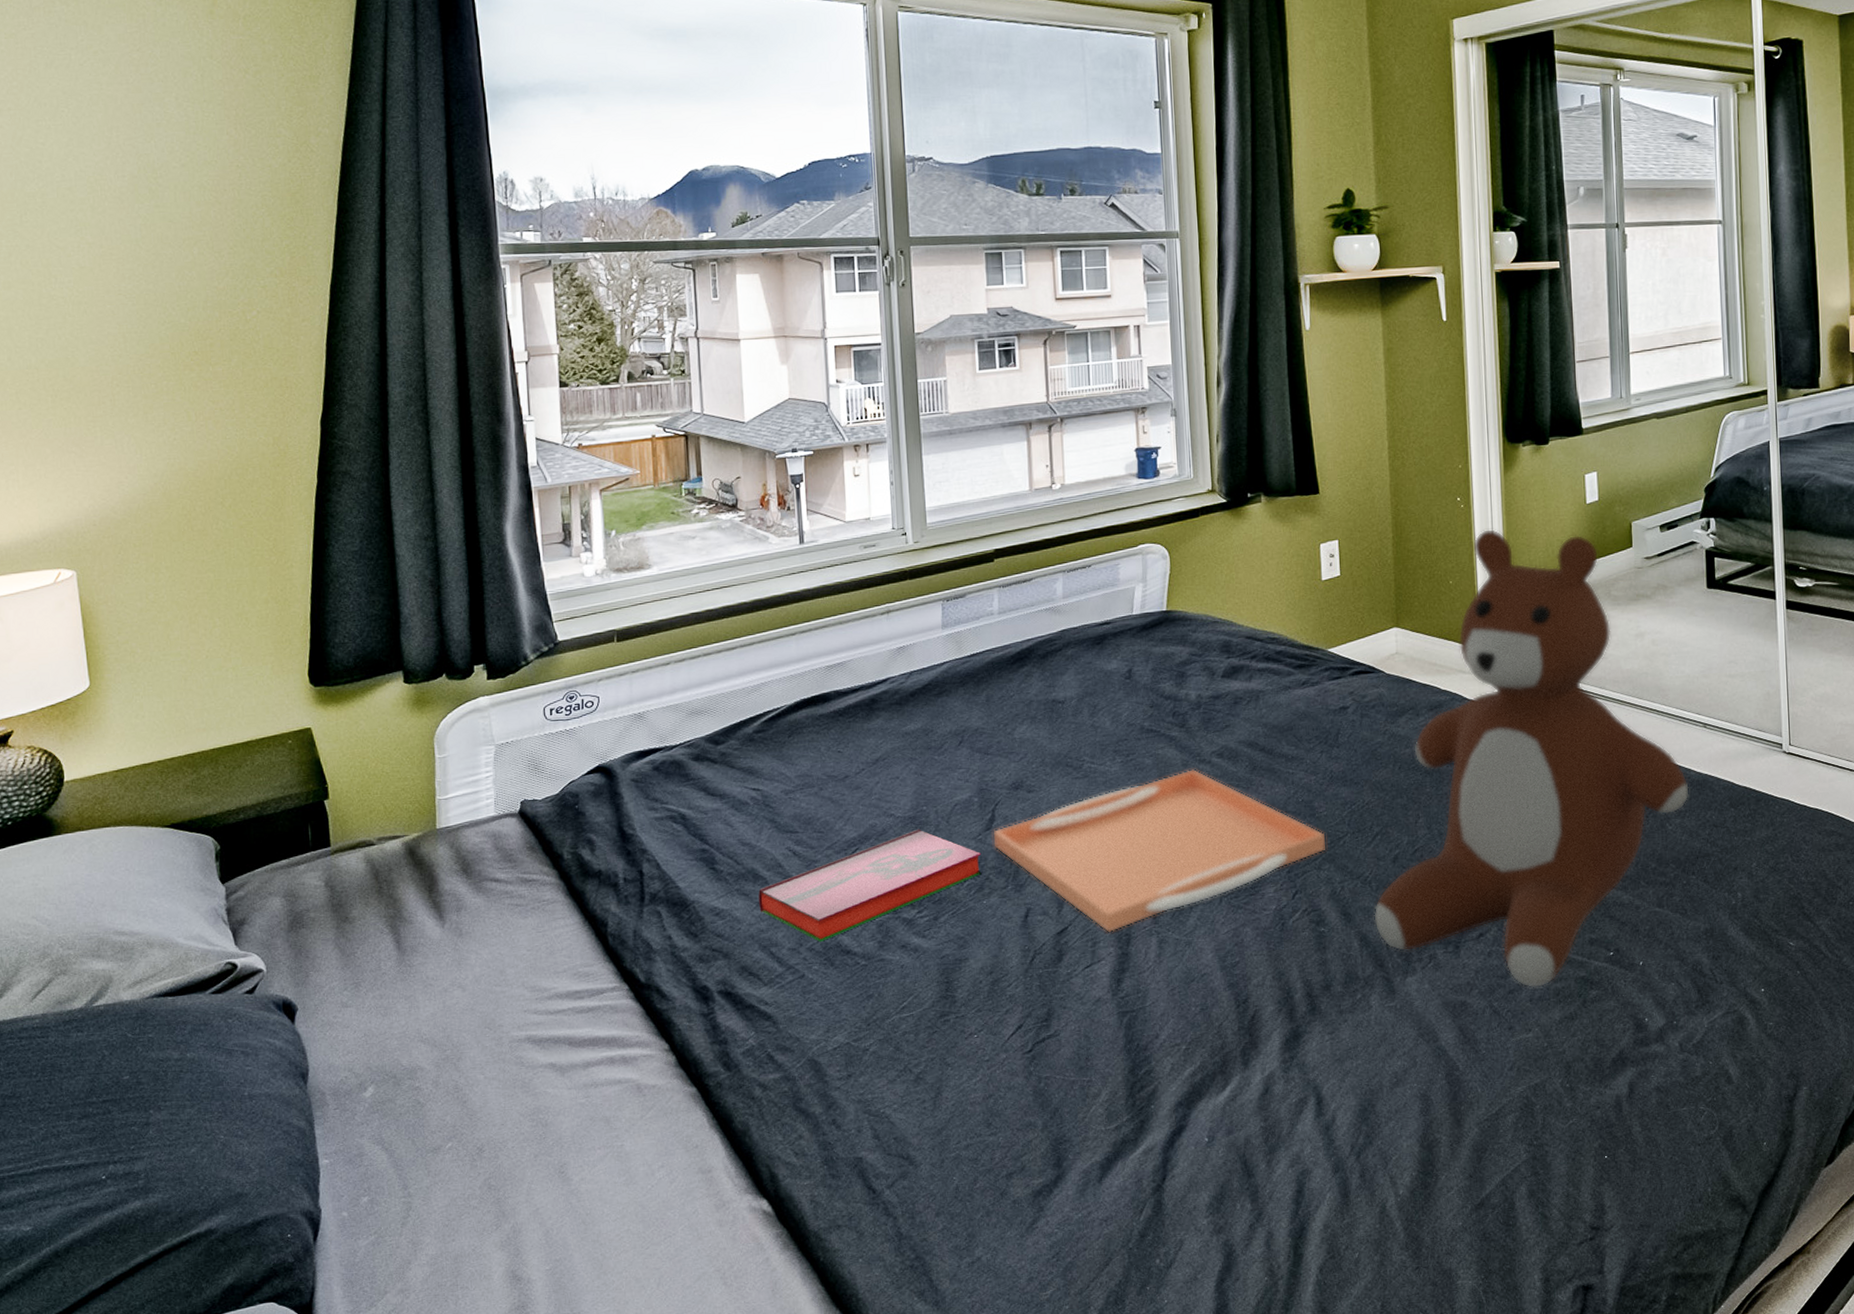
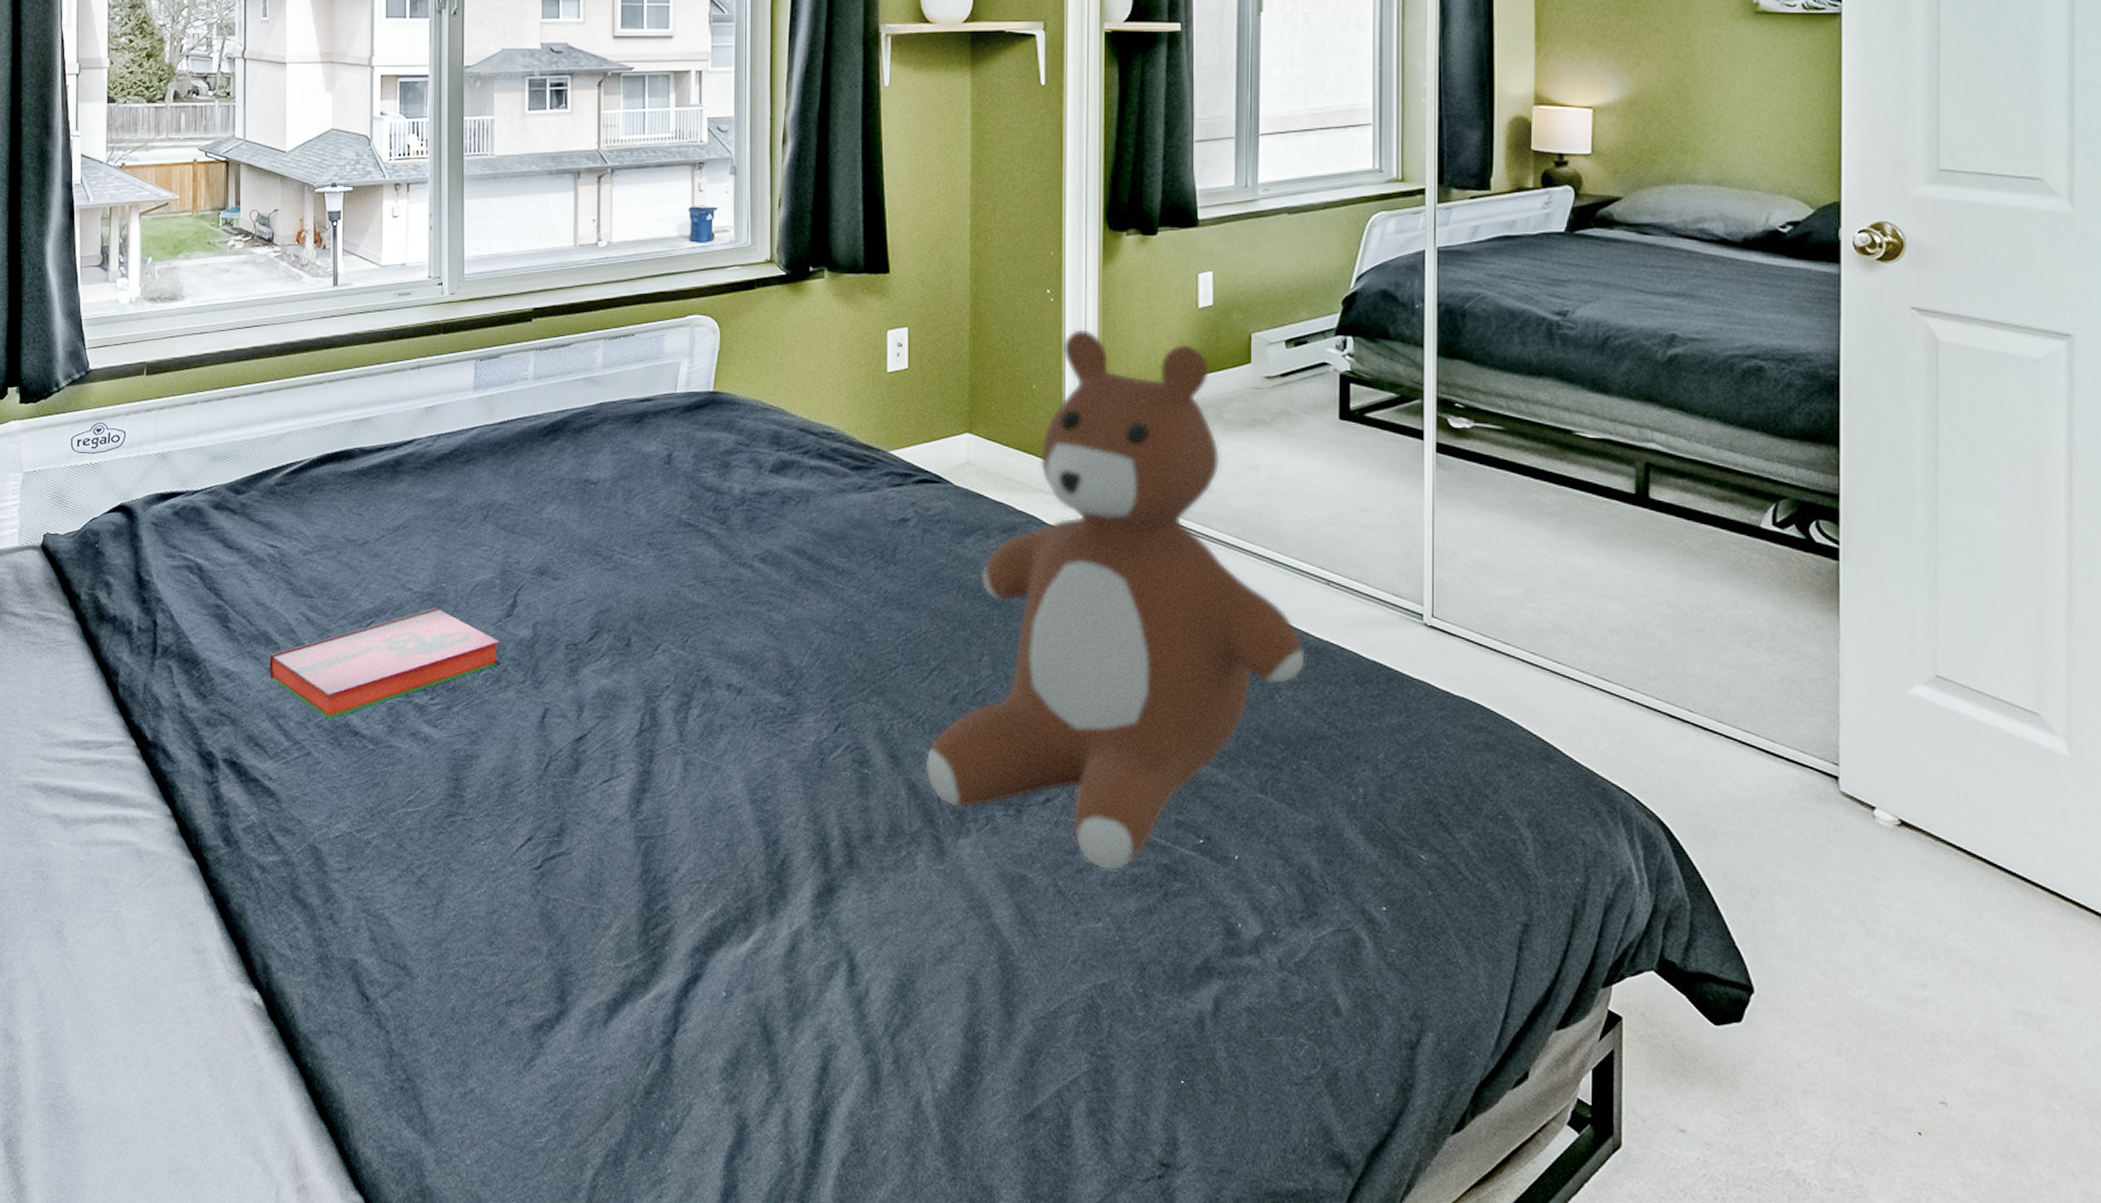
serving tray: present [992,768,1328,933] -> none [512,571,877,747]

